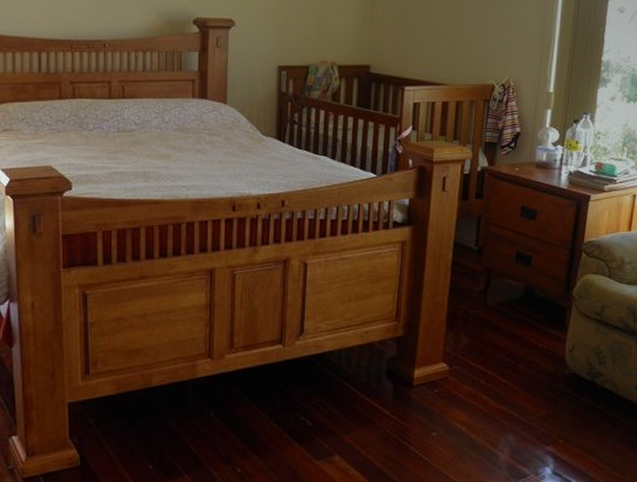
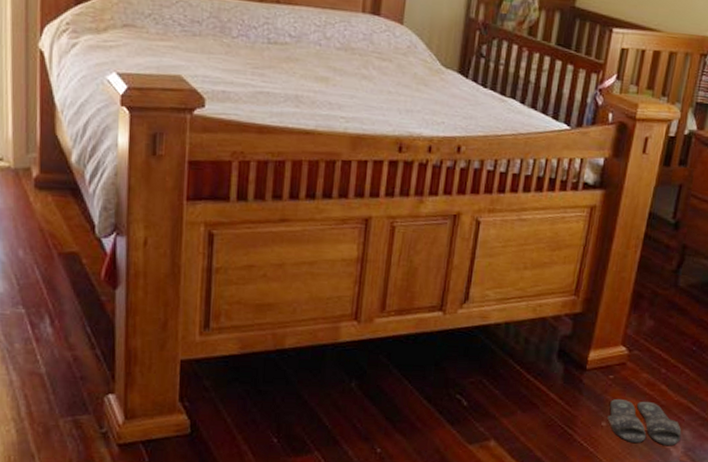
slippers: none [437,410,506,451] -> present [607,398,682,447]

